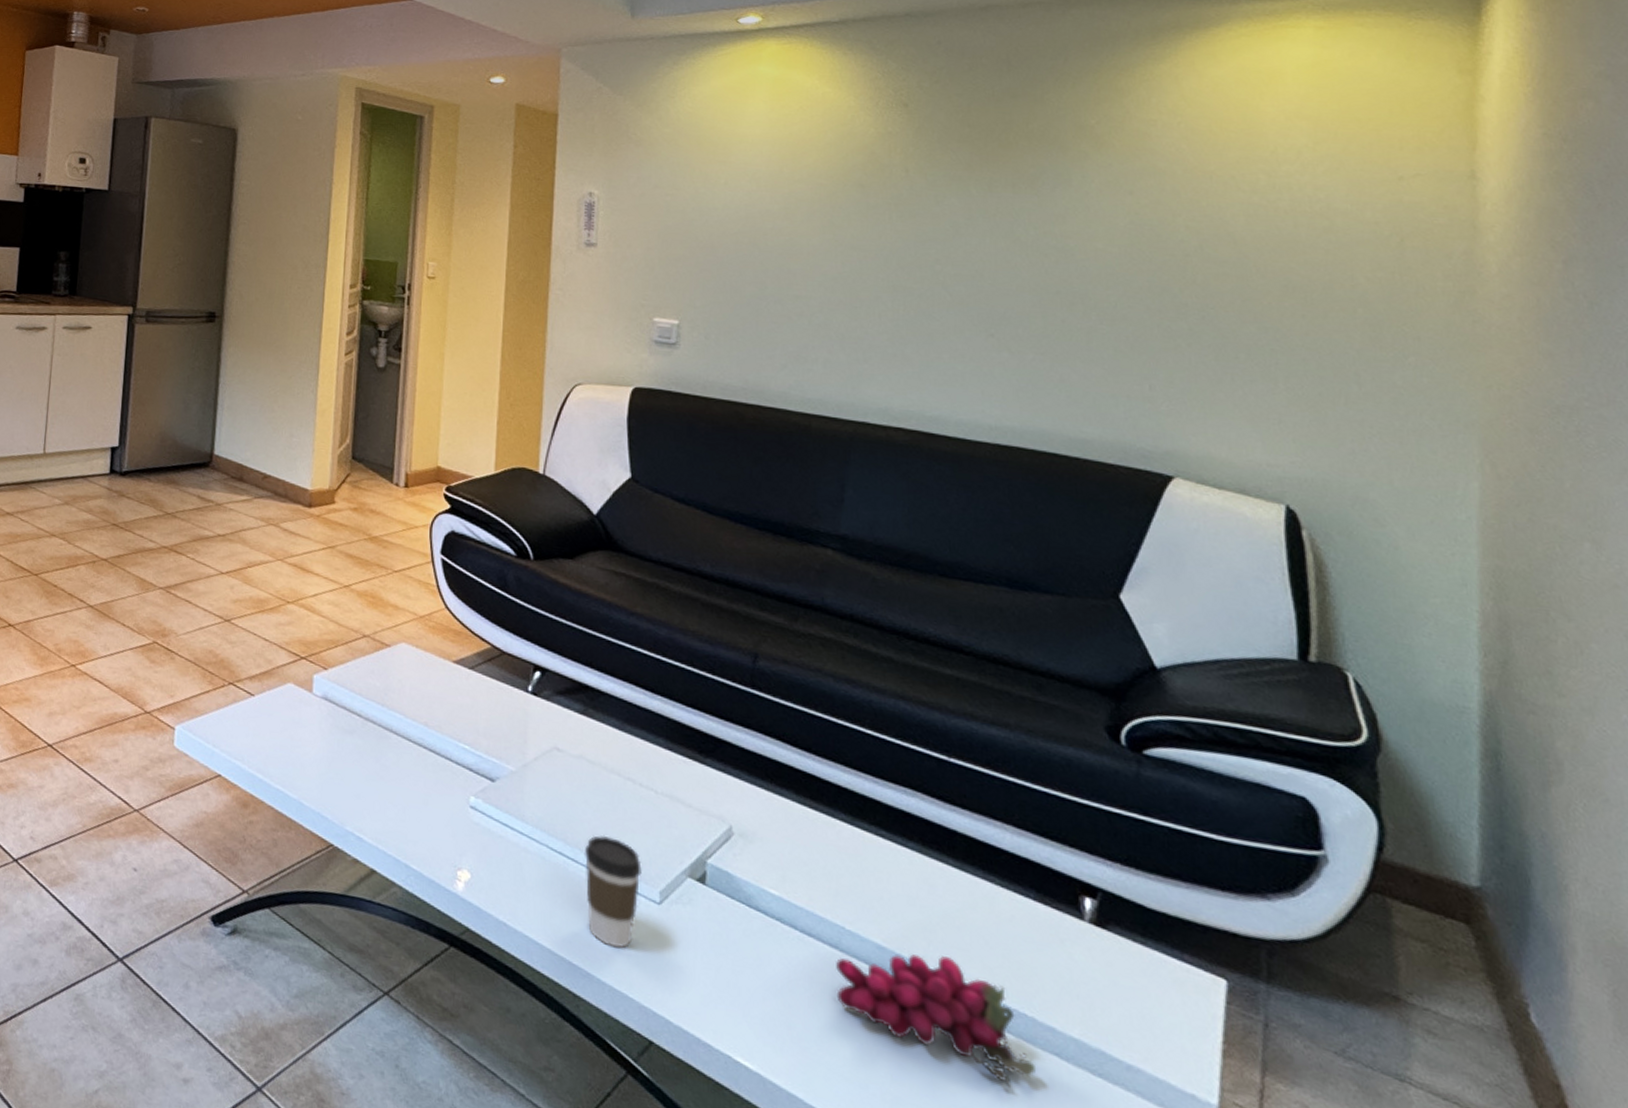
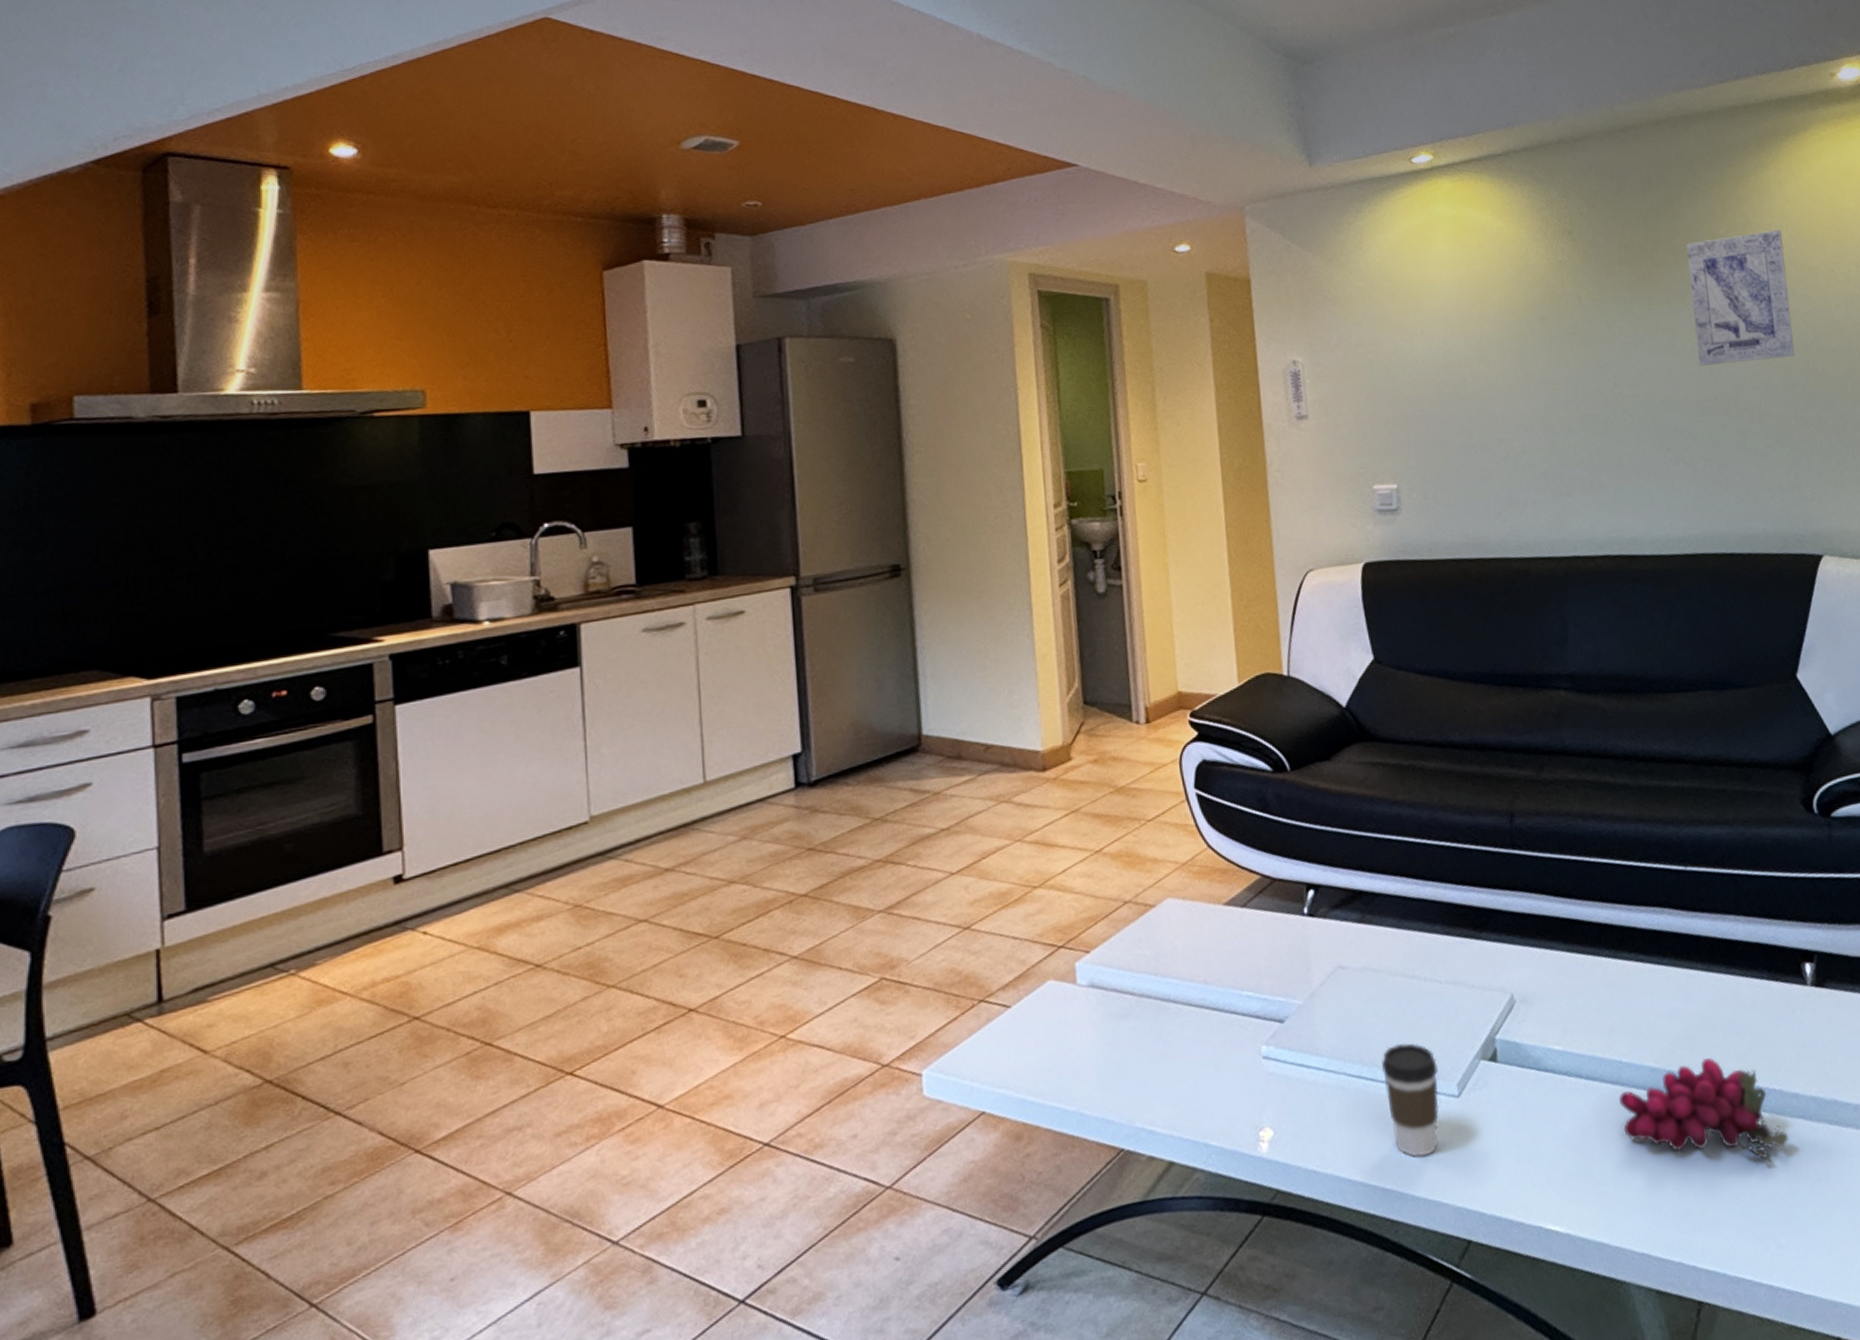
wall art: none [1042,126,1171,263] -> present [1686,229,1795,366]

